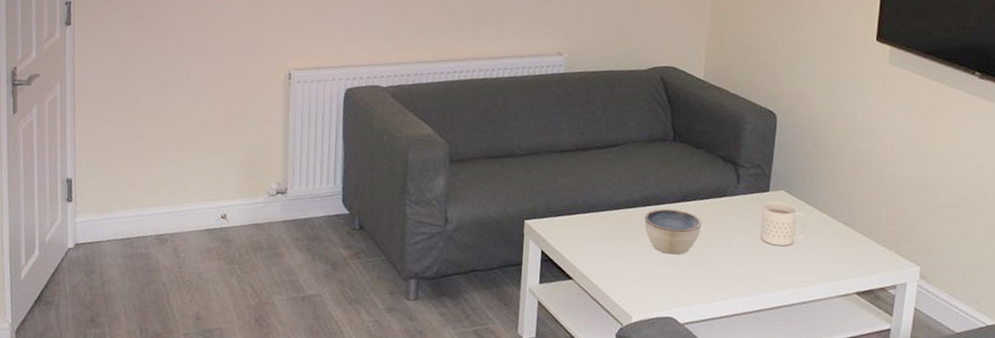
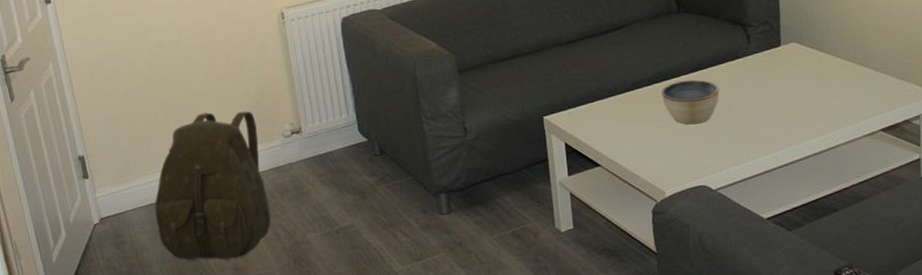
backpack: none [128,157,245,308] -> present [155,111,271,260]
mug: present [760,201,808,247] -> none [776,54,825,98]

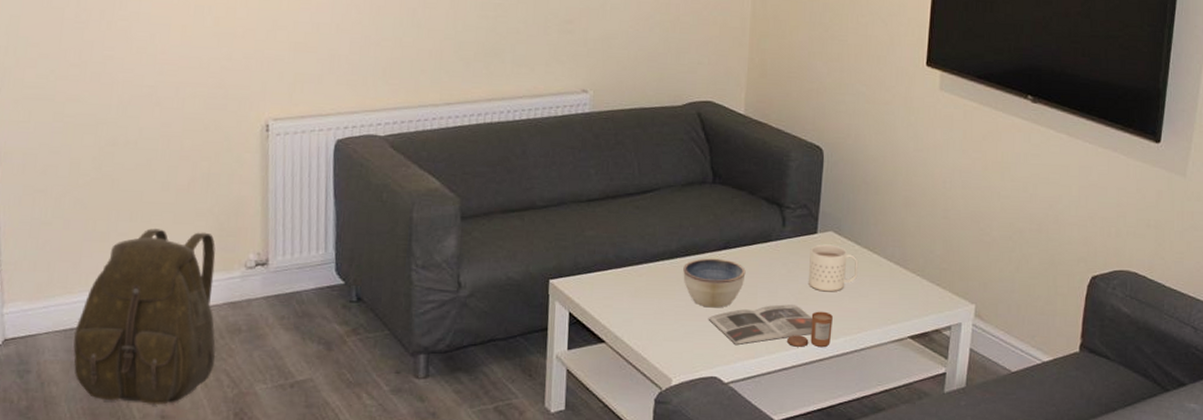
magazine: none [690,113,788,155] -> present [708,304,812,345]
candle: none [766,116,807,151] -> present [787,311,833,347]
mug: none [776,54,825,98] -> present [809,244,859,292]

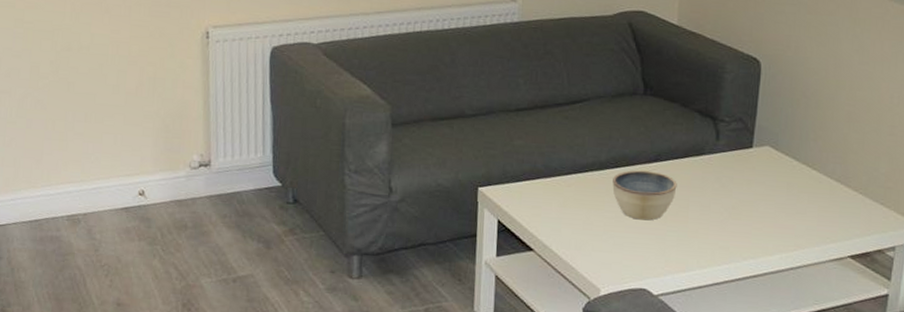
backpack: present [73,228,216,405] -> none [38,129,164,293]
magazine: present [708,304,812,345] -> none [637,218,746,258]
candle: present [787,311,833,347] -> none [719,227,768,263]
mug: present [809,244,859,292] -> none [743,159,797,208]

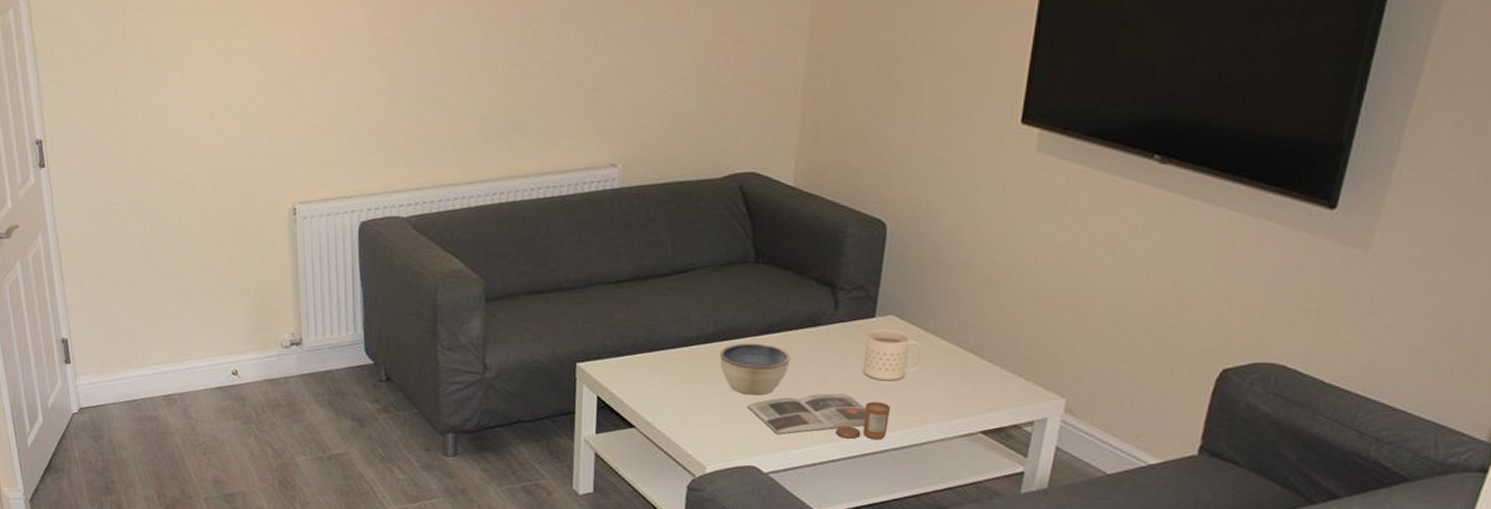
magazine: none [637,218,746,258] -> present [746,393,866,434]
candle: none [719,227,768,263] -> present [836,401,890,439]
mug: none [743,159,797,208] -> present [863,329,924,381]

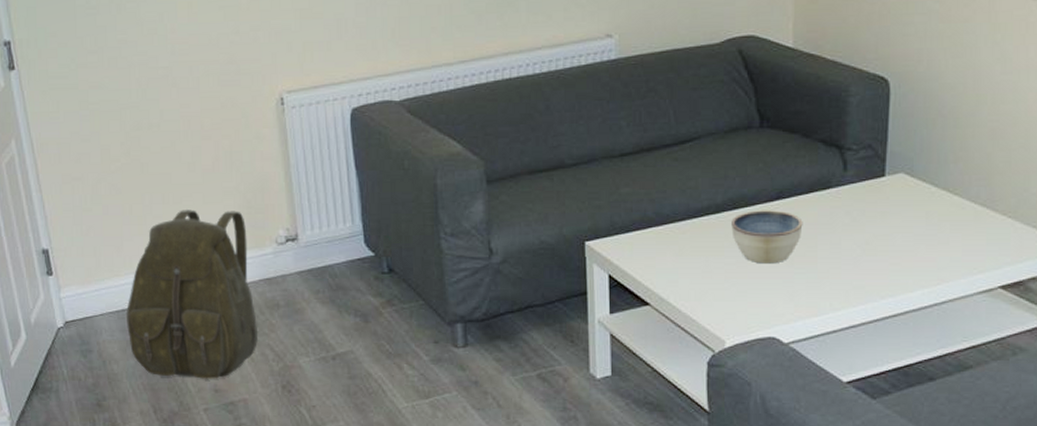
backpack: none [137,309,259,471] -> present [126,210,258,379]
magazine: present [746,393,866,434] -> none [762,257,883,302]
candle: present [836,401,890,439] -> none [854,262,907,302]
mug: present [863,329,924,381] -> none [877,188,936,241]

